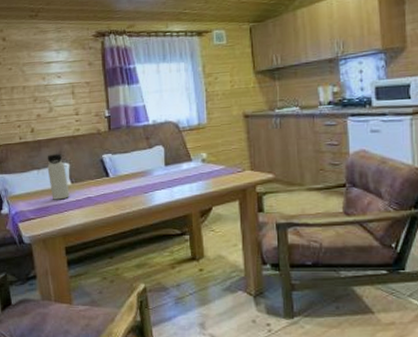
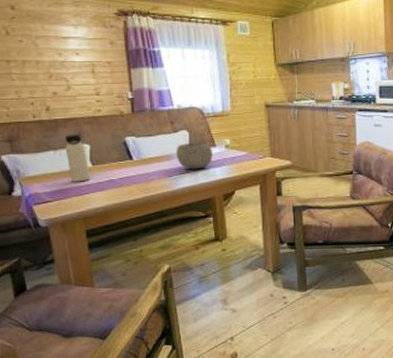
bowl: none [151,157,189,185] -> present [175,142,213,169]

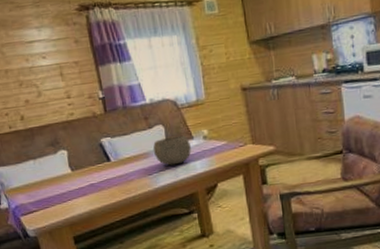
water bottle: present [65,135,90,182] -> none [42,141,72,190]

